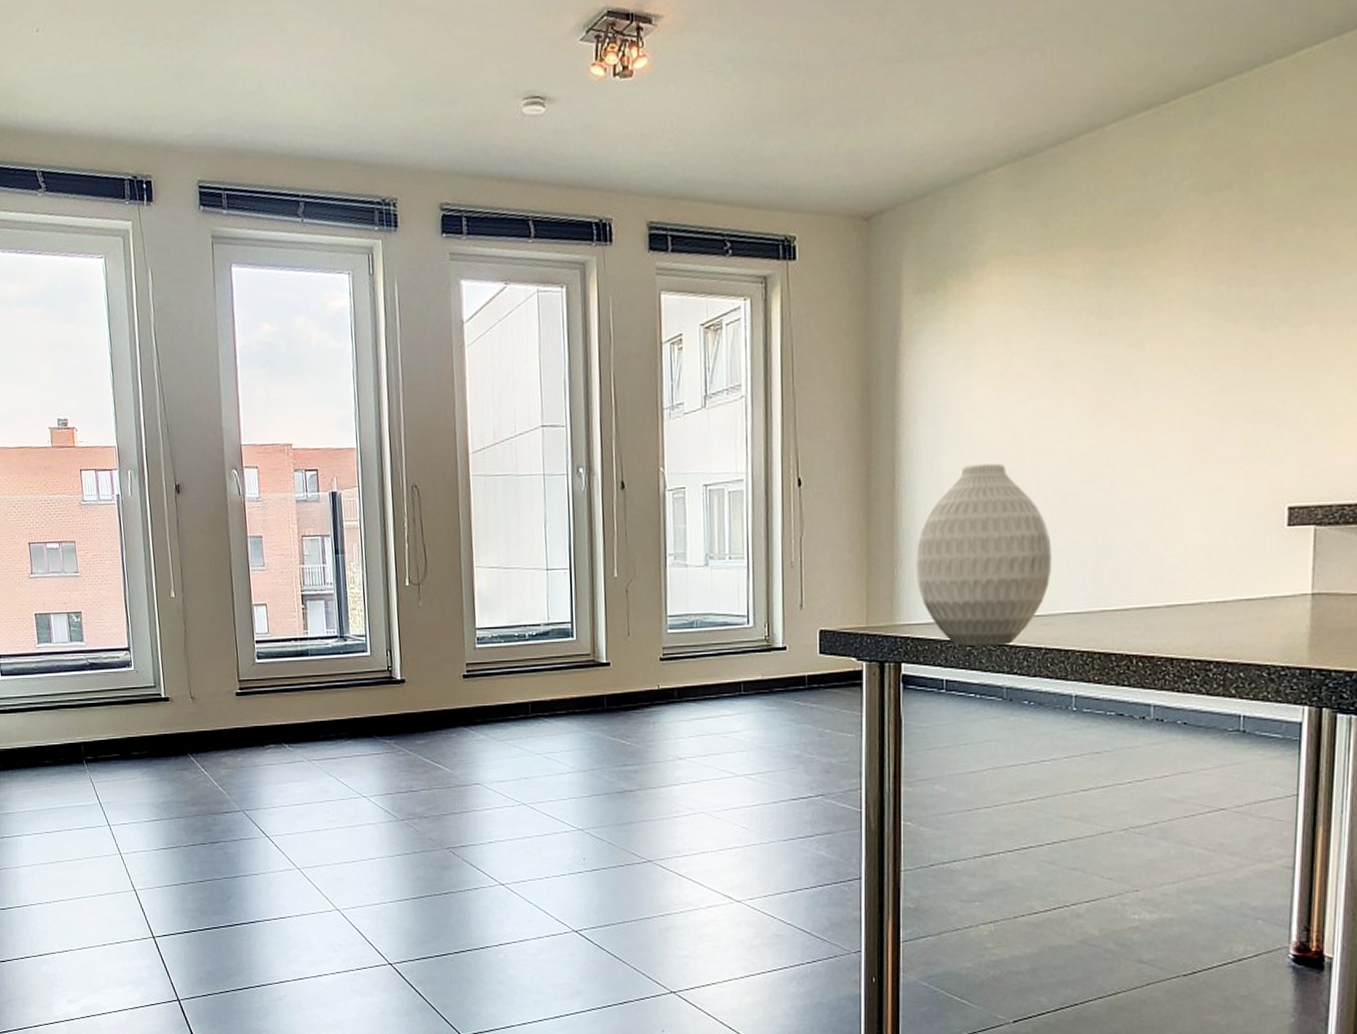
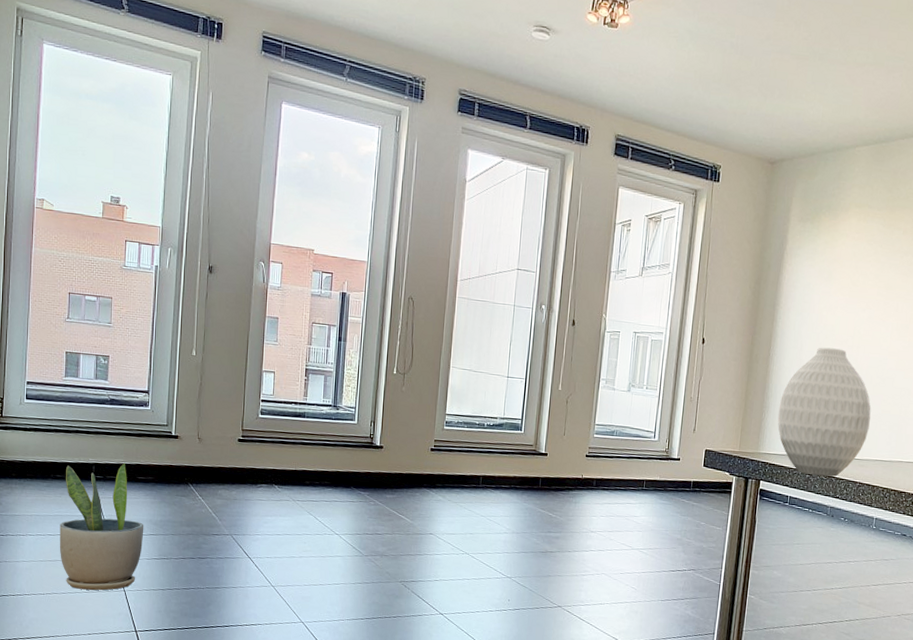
potted plant: none [53,737,148,893] -> present [59,462,144,591]

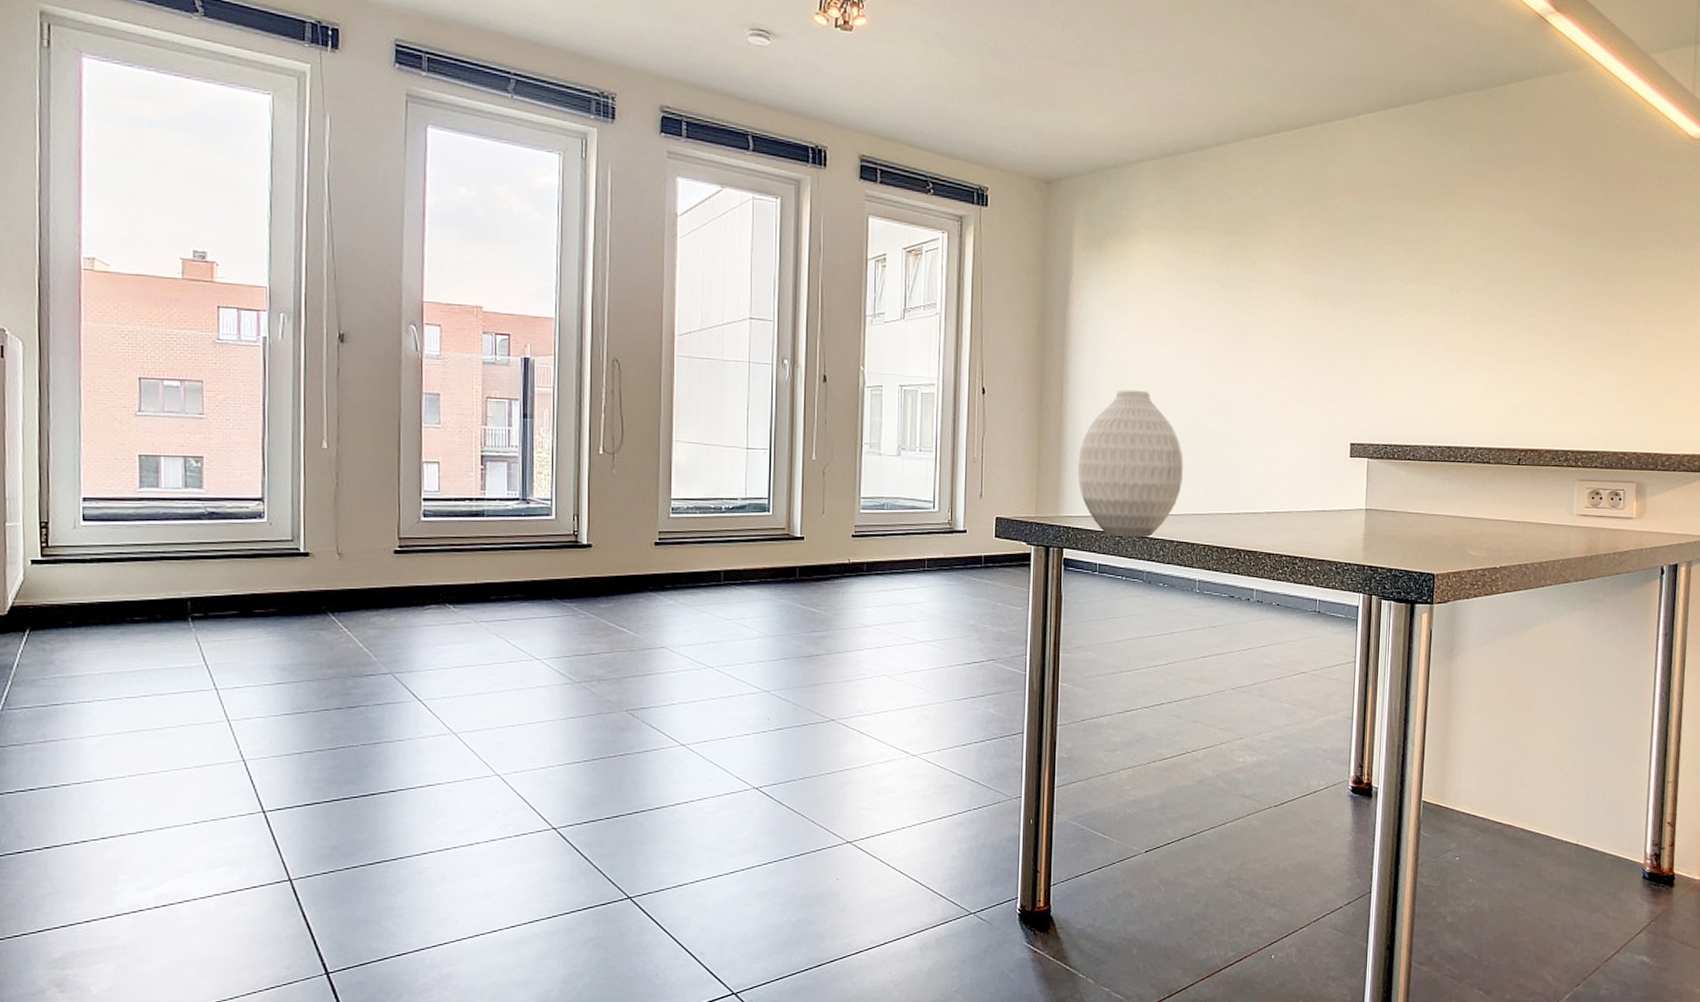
potted plant: present [59,462,144,591] -> none [143,593,268,765]

